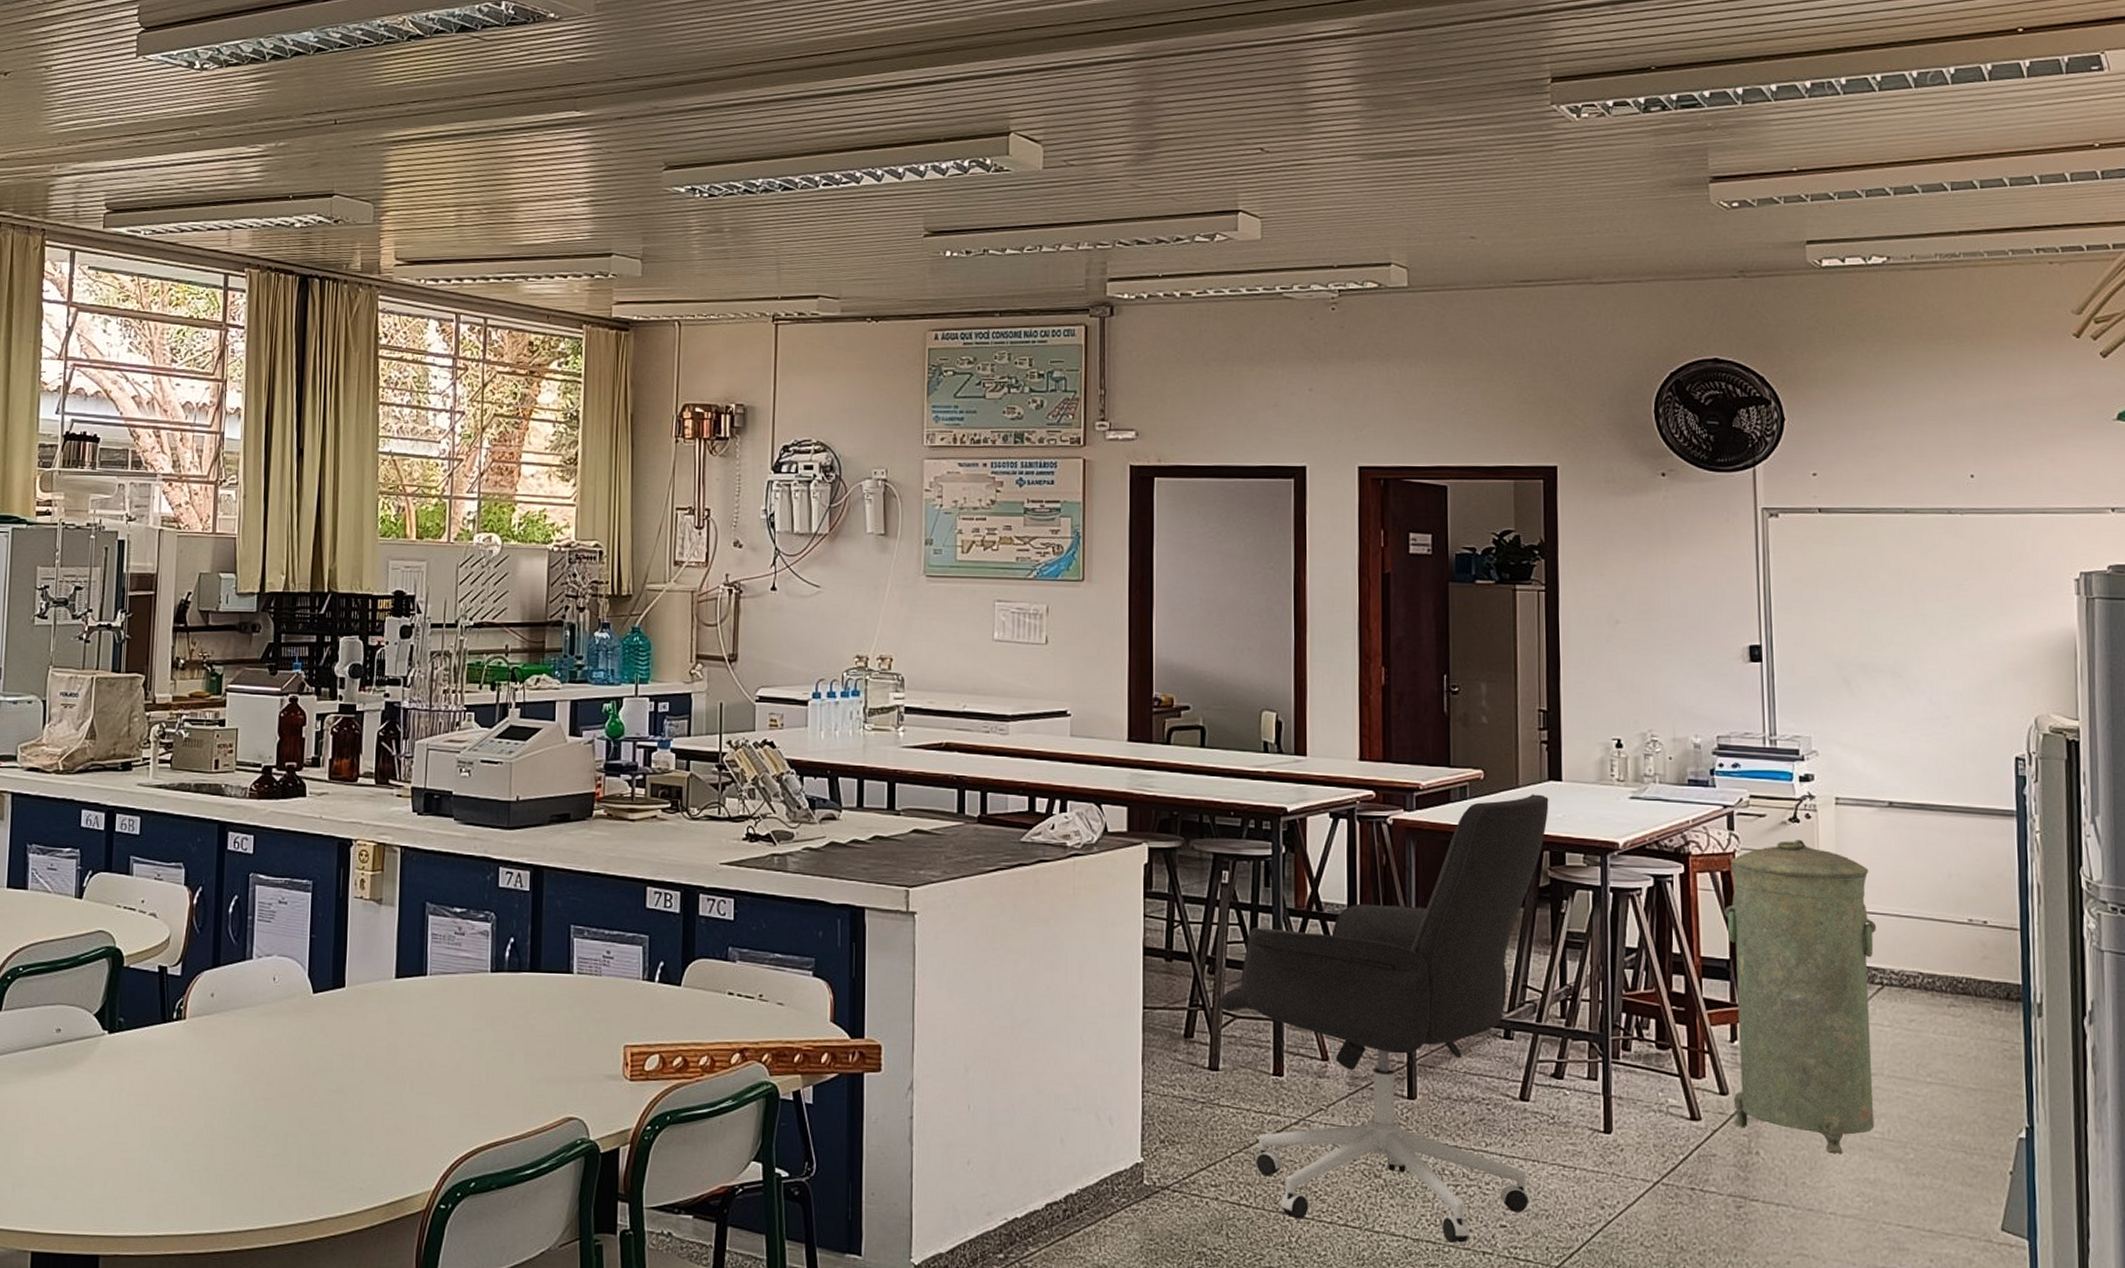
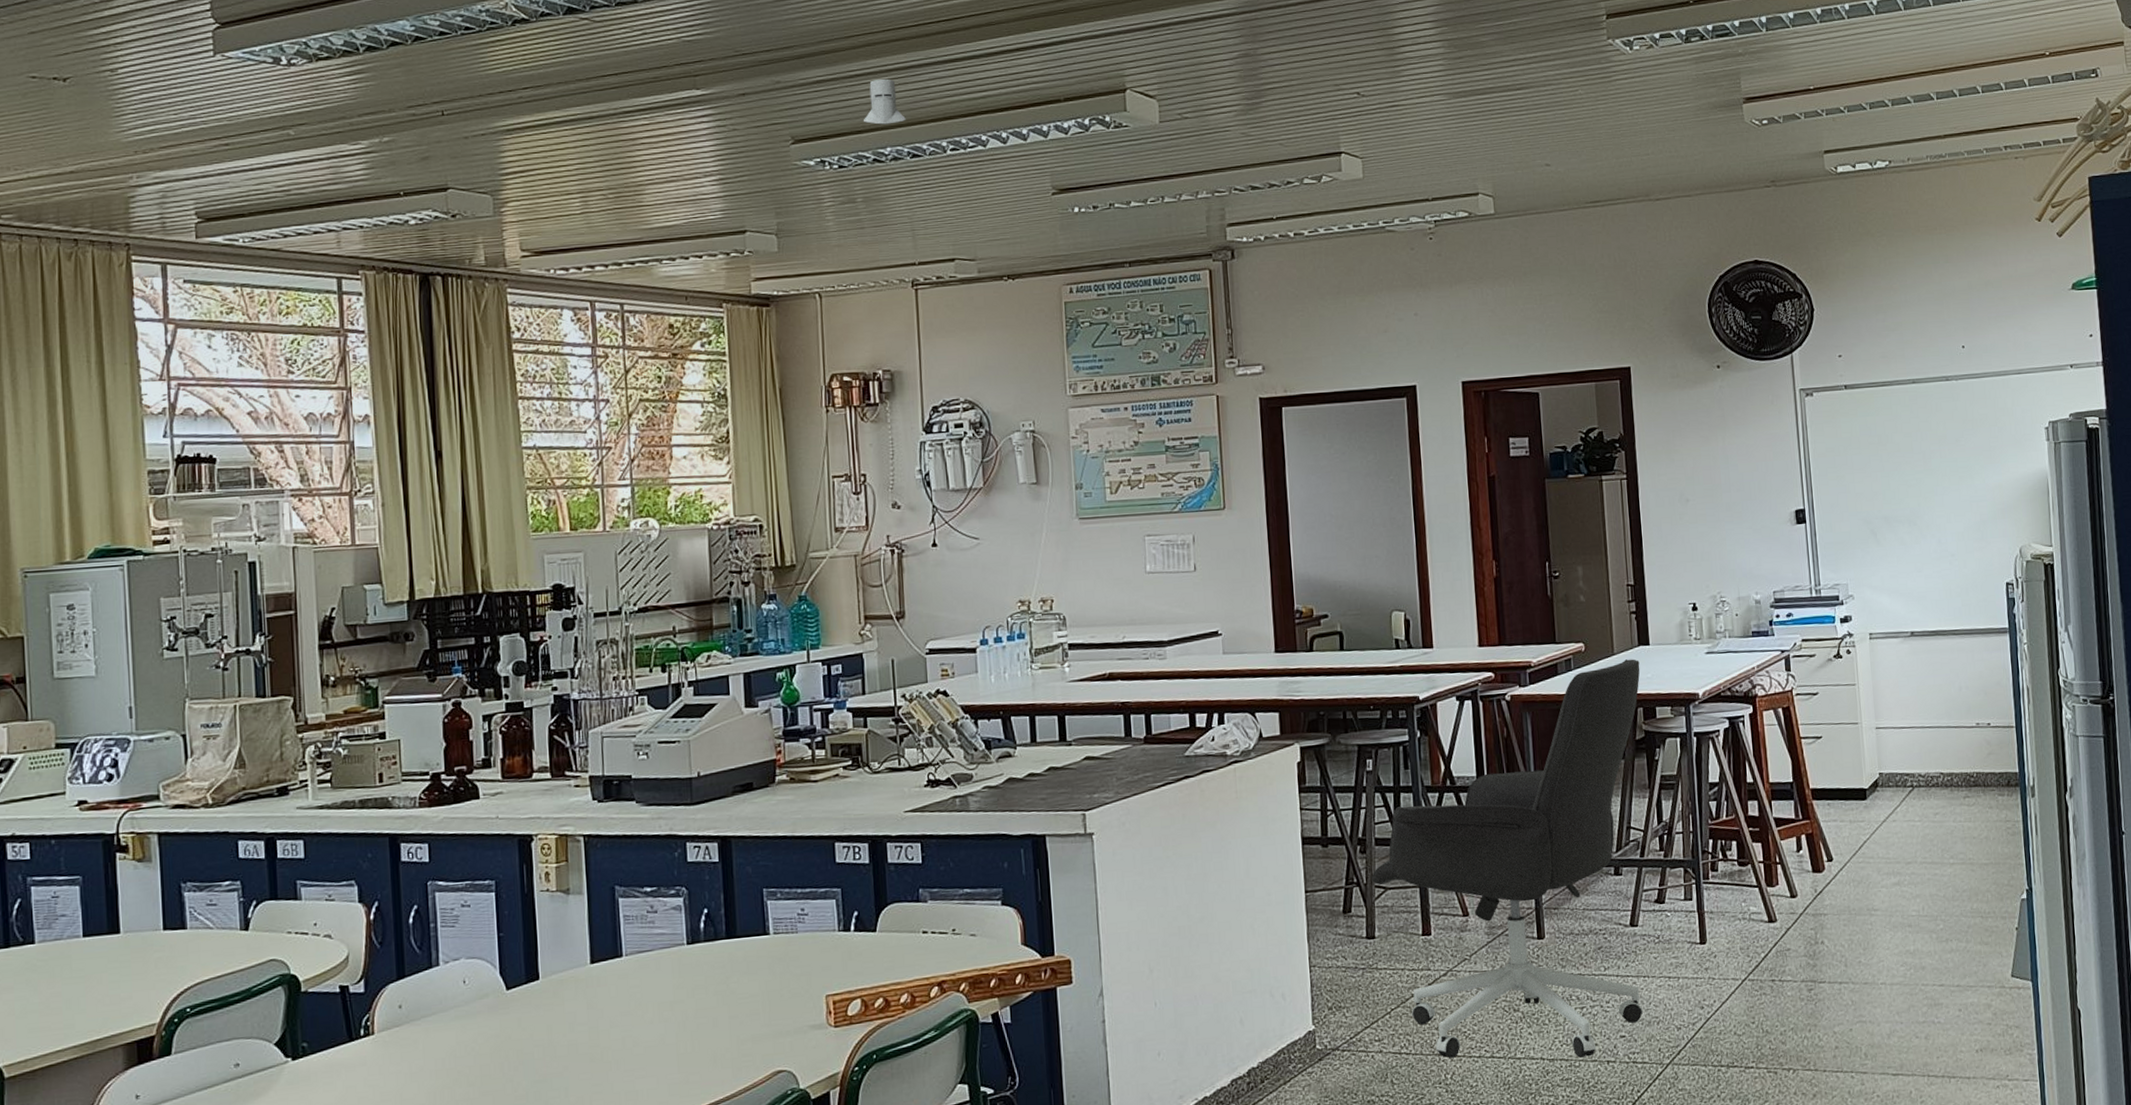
knight helmet: none [737,109,780,155] -> present [863,78,906,125]
trash can: present [1725,839,1877,1153] -> none [1787,672,1912,934]

